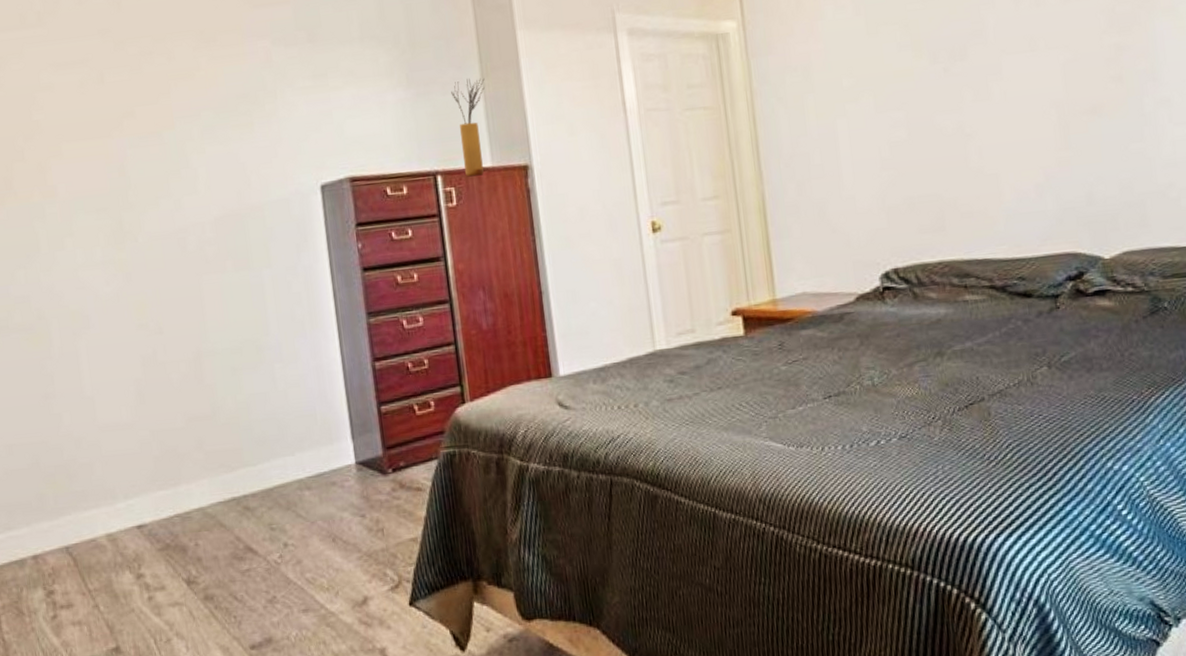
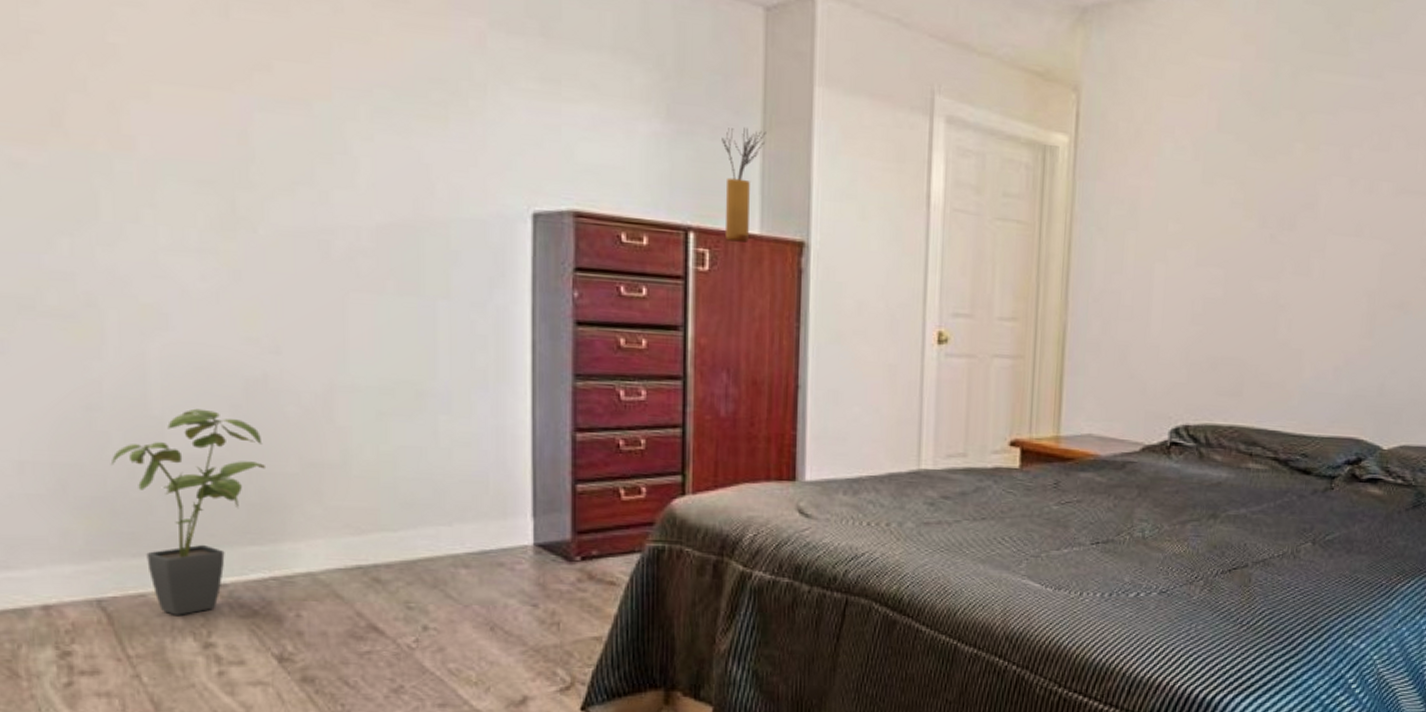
house plant: none [64,385,163,554] -> present [110,408,267,615]

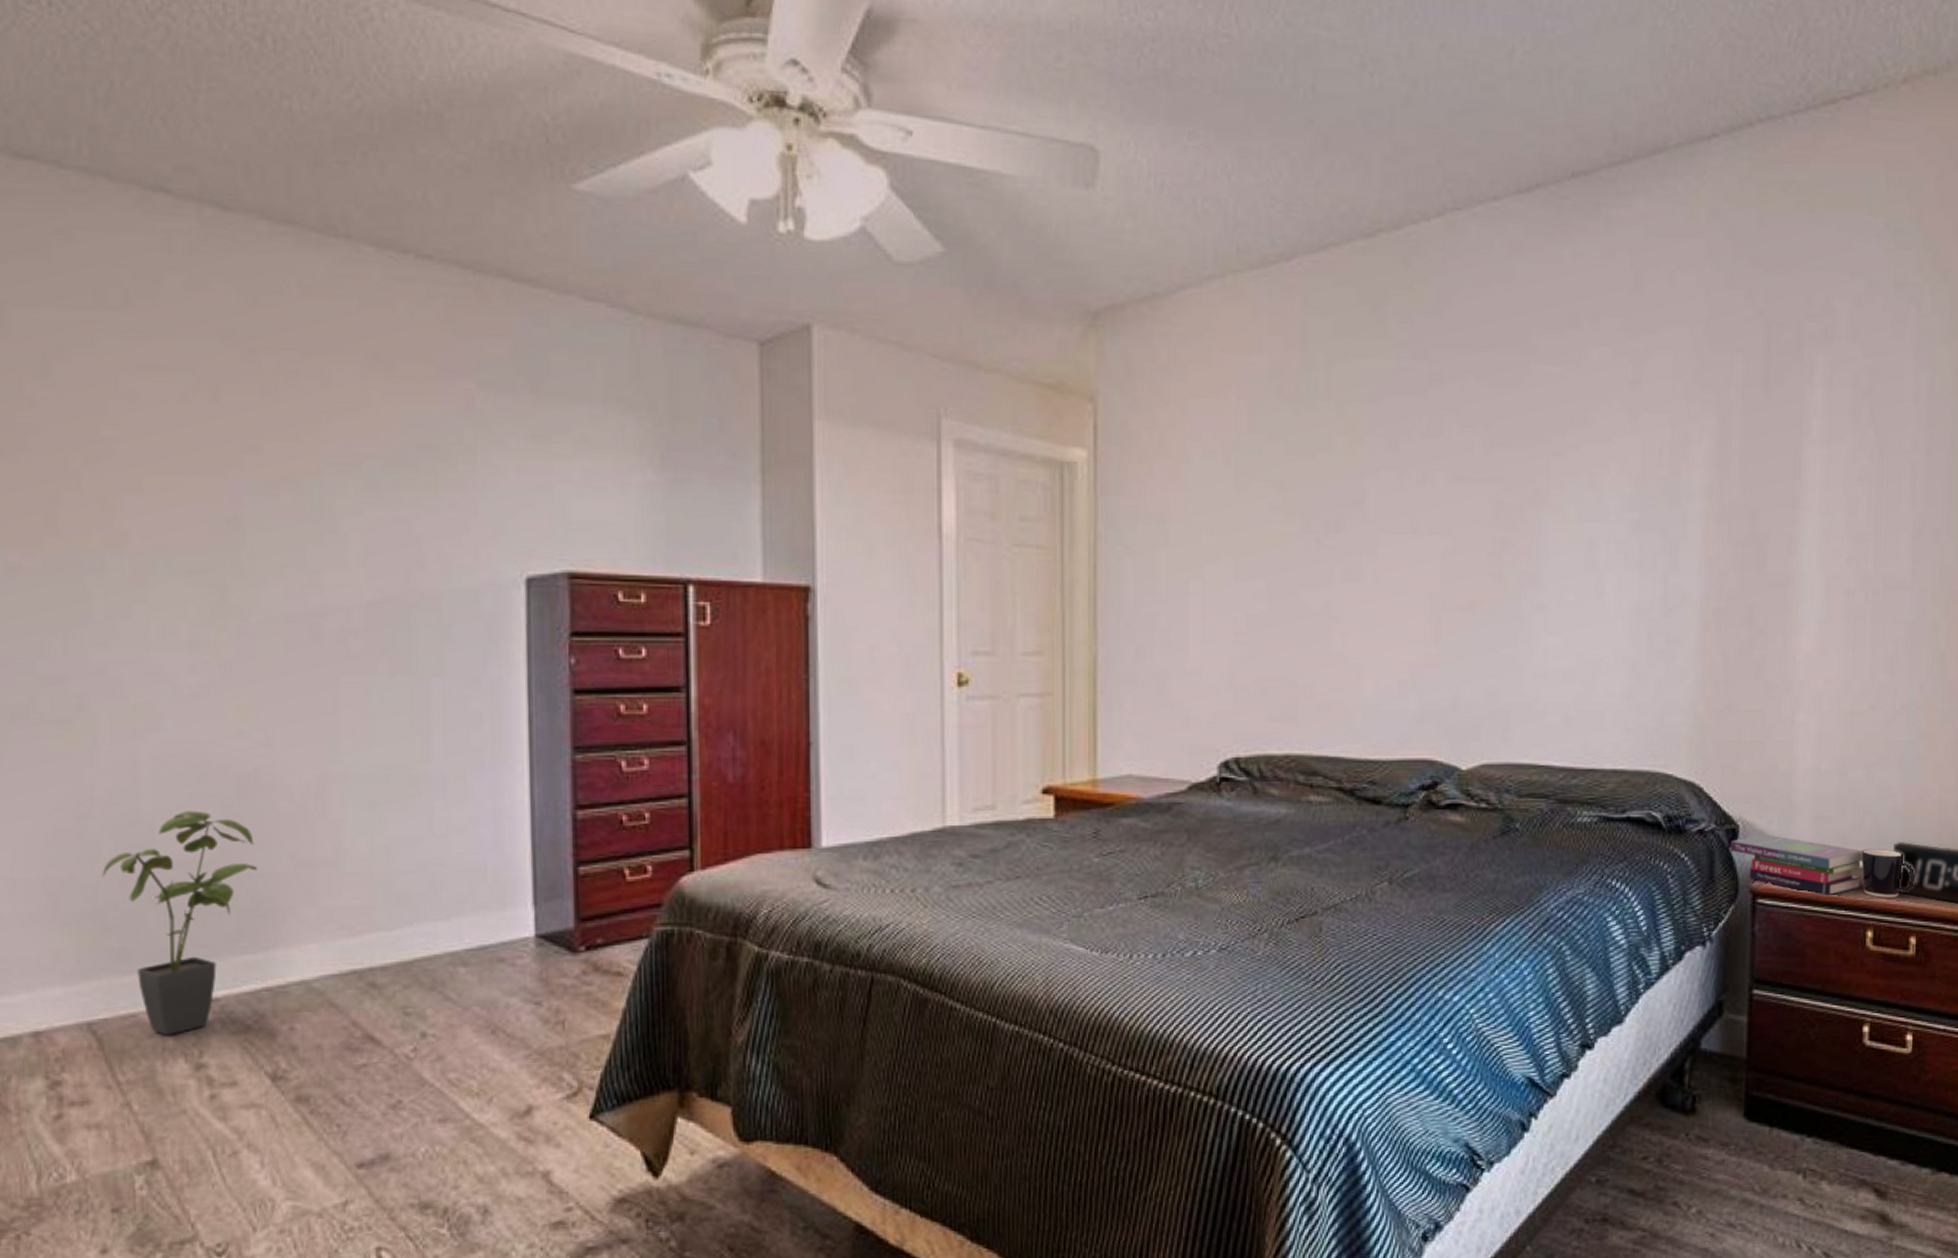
vase: present [722,128,766,243] -> none [719,470,765,592]

